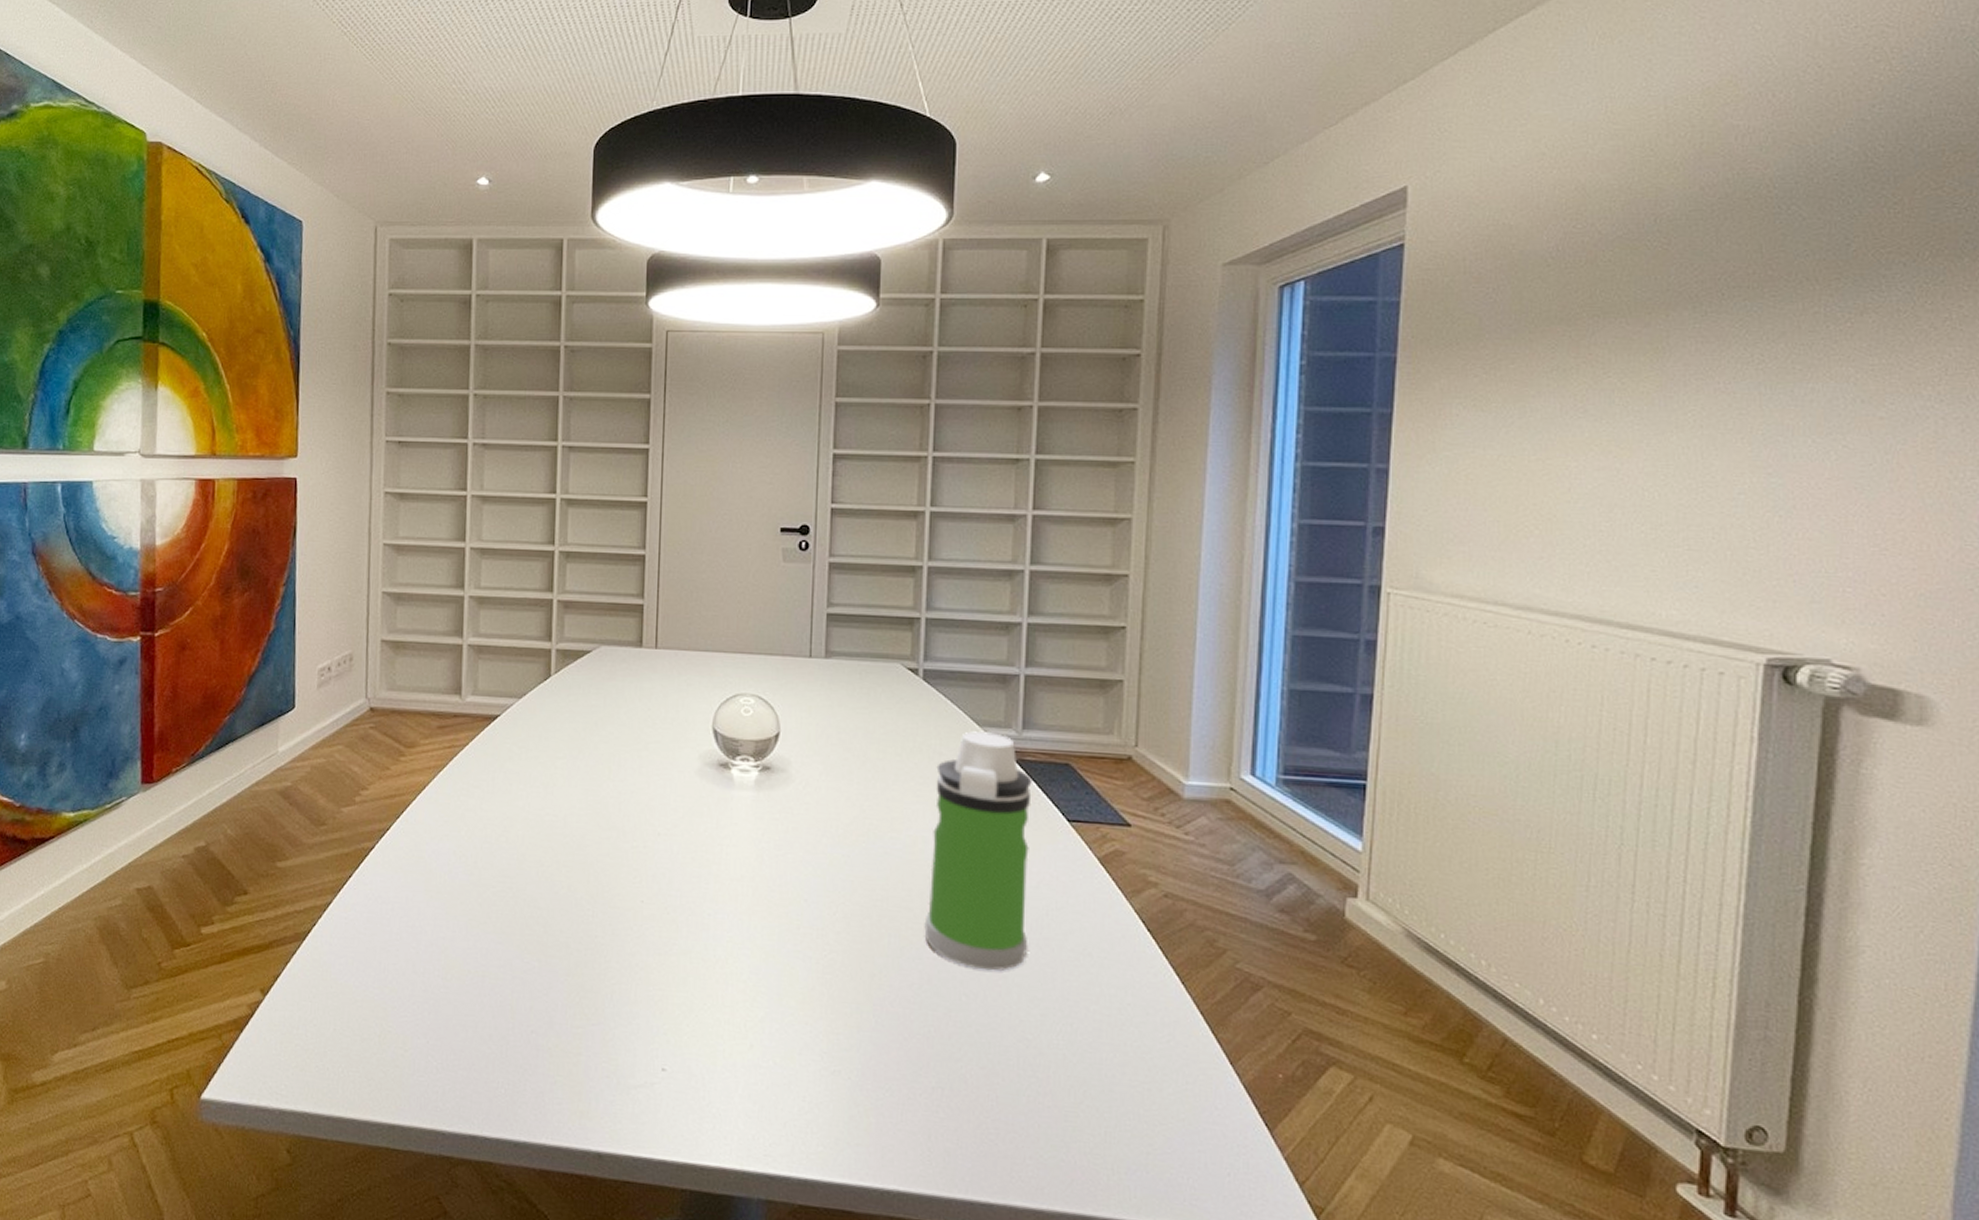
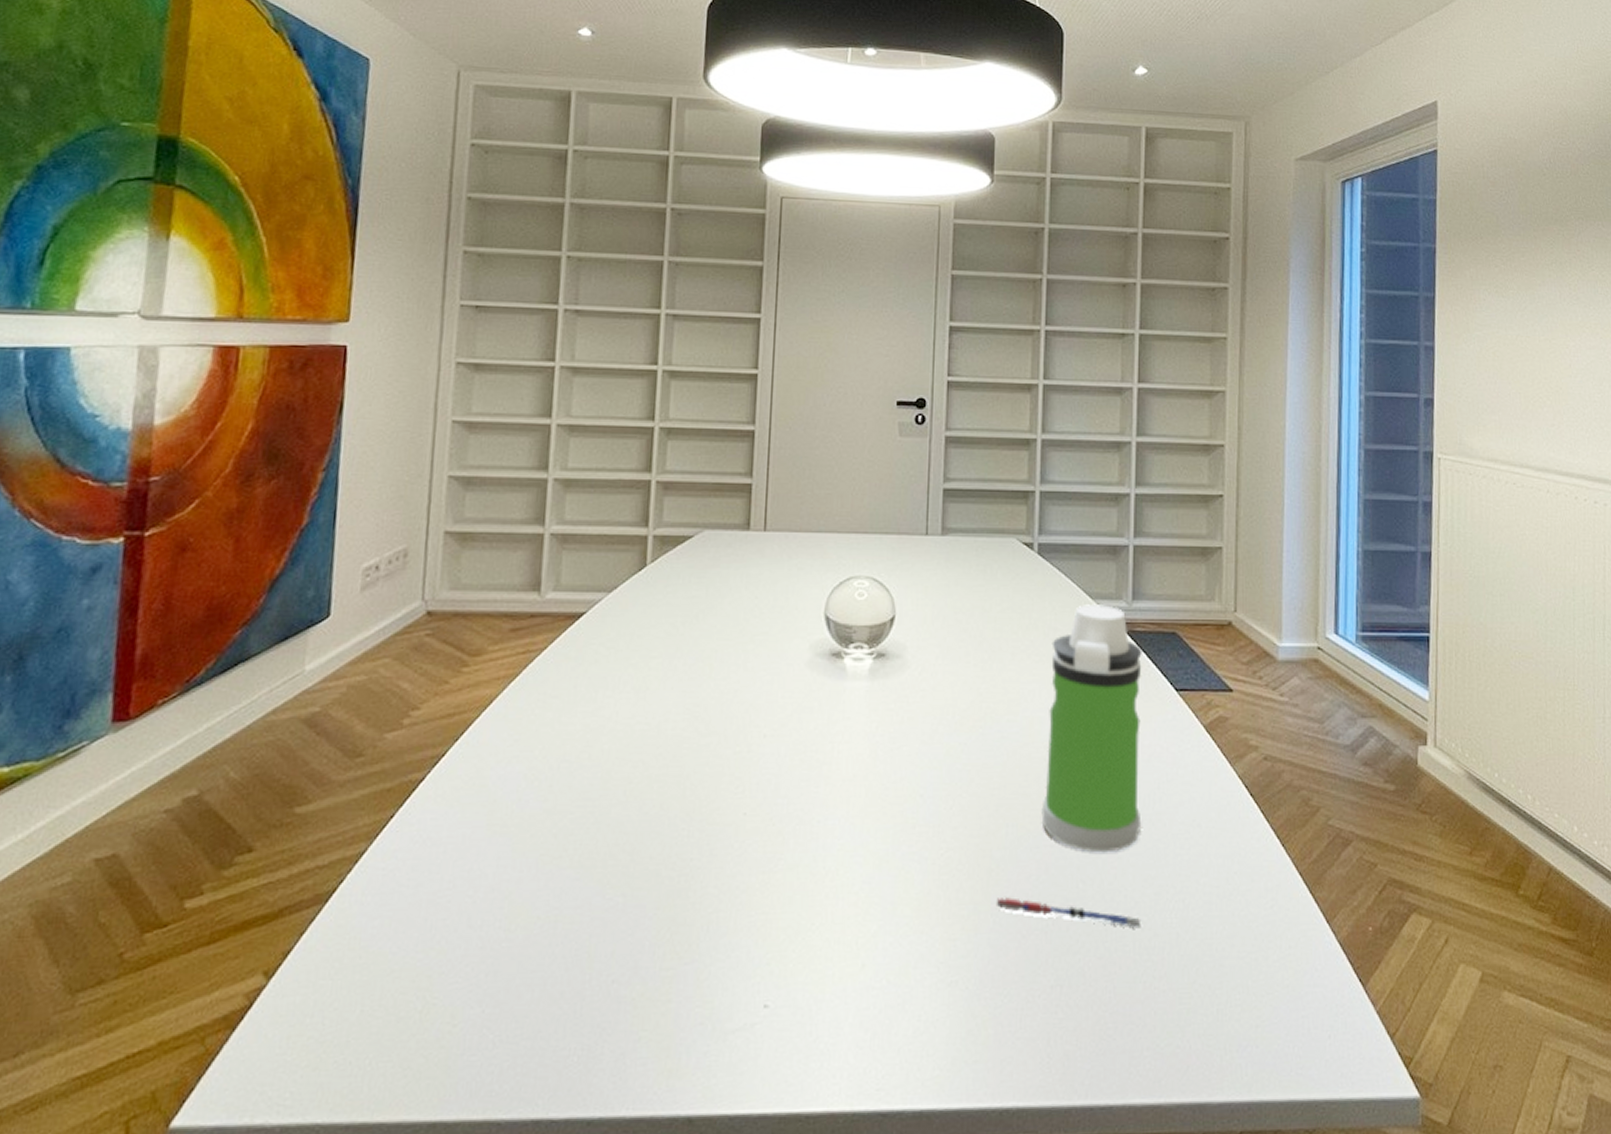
pen: none [878,1001,1025,1045] -> present [996,897,1140,928]

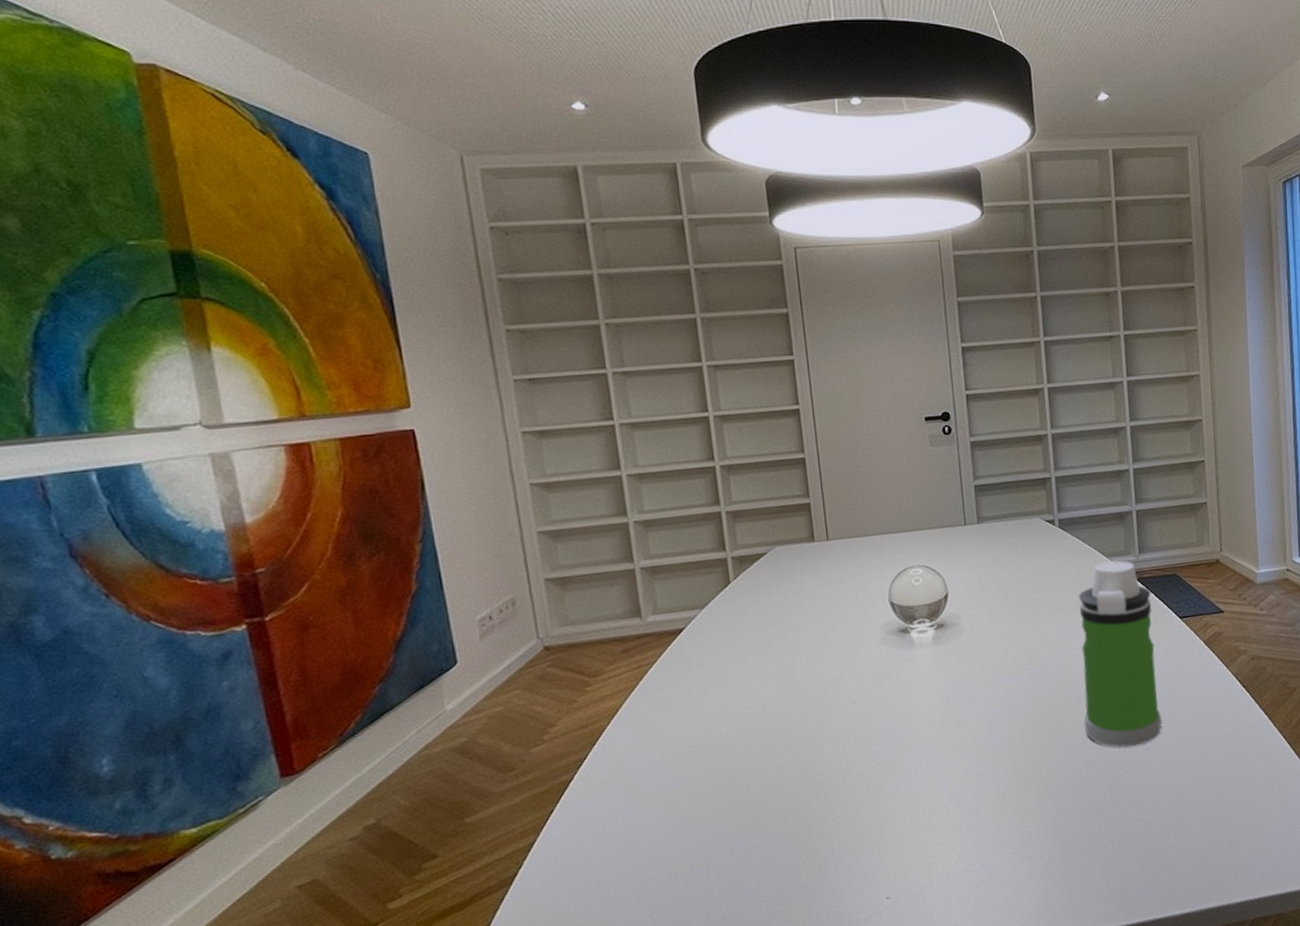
pen: present [996,897,1140,928] -> none [1056,787,1168,800]

